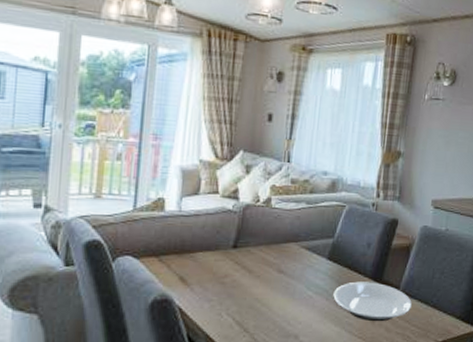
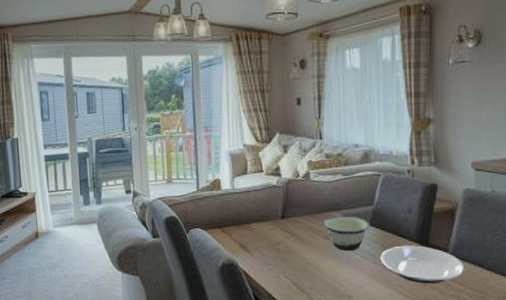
bowl: none [278,247,327,286] -> present [322,215,369,250]

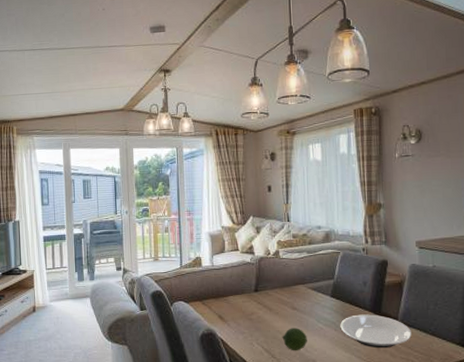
fruit: none [313,259,342,286] -> present [282,328,307,351]
bowl: present [322,215,369,250] -> none [290,288,331,320]

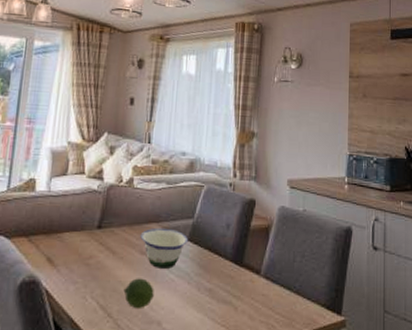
bowl: none [290,288,331,320] -> present [140,227,188,269]
plate: present [340,314,412,347] -> none [195,264,274,307]

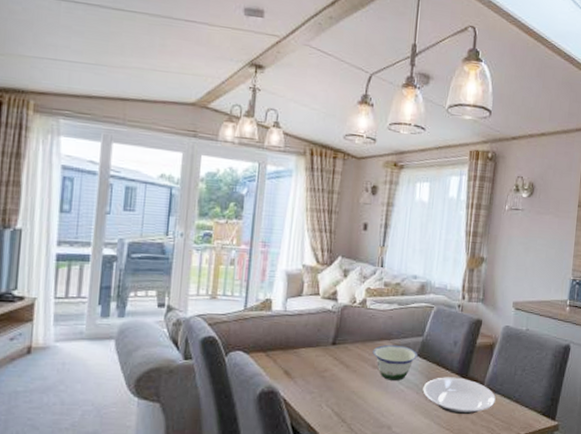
fruit: present [123,278,154,309] -> none [356,389,385,416]
plate: none [195,264,274,307] -> present [423,377,496,414]

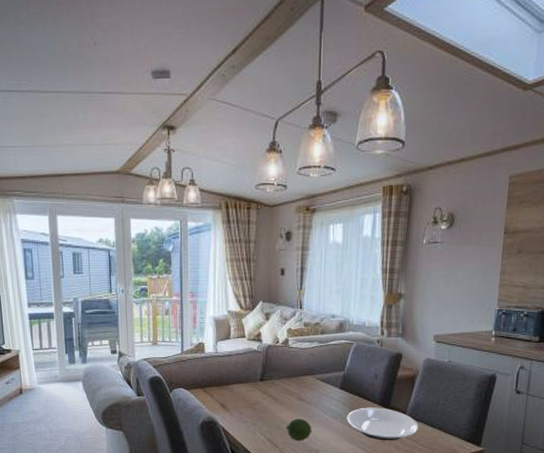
fruit: none [356,389,385,416] -> present [286,418,312,442]
bowl: present [372,344,417,381] -> none [297,379,340,411]

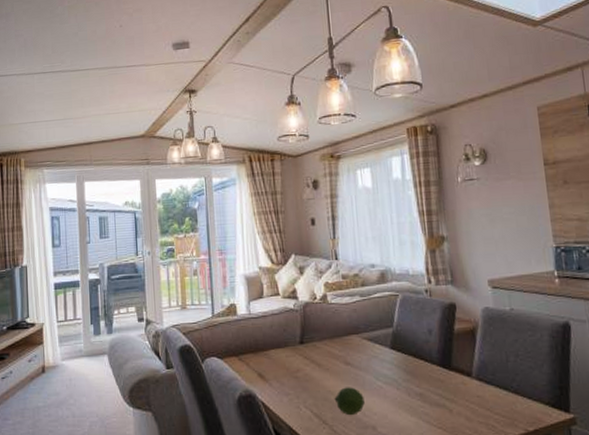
plate: present [347,407,418,440] -> none [403,369,490,410]

